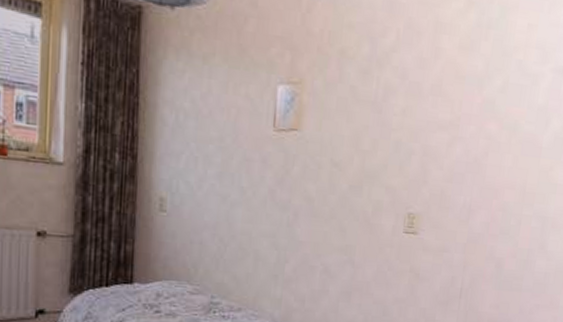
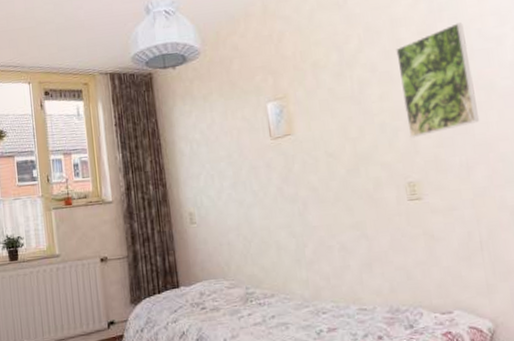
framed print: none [422,47,507,166] -> present [396,22,480,138]

